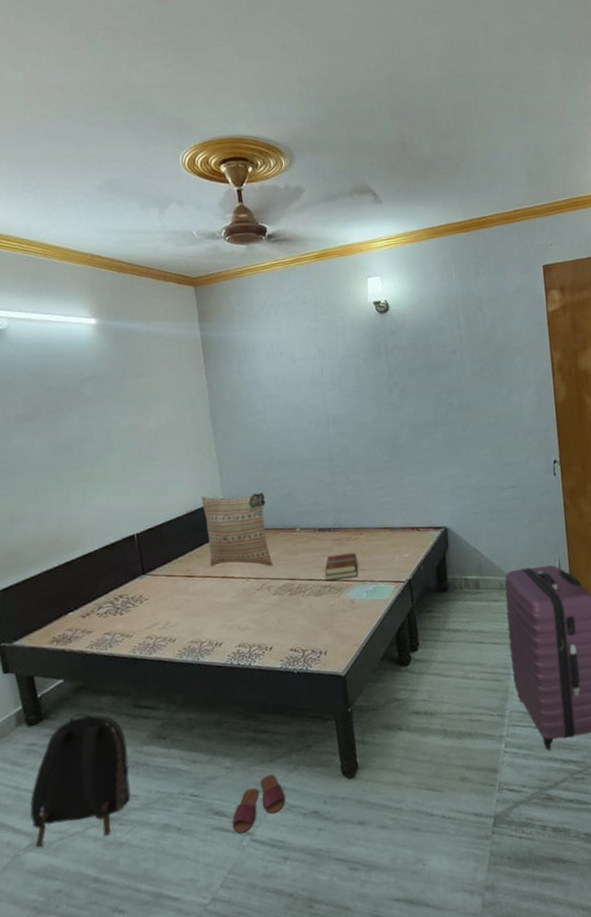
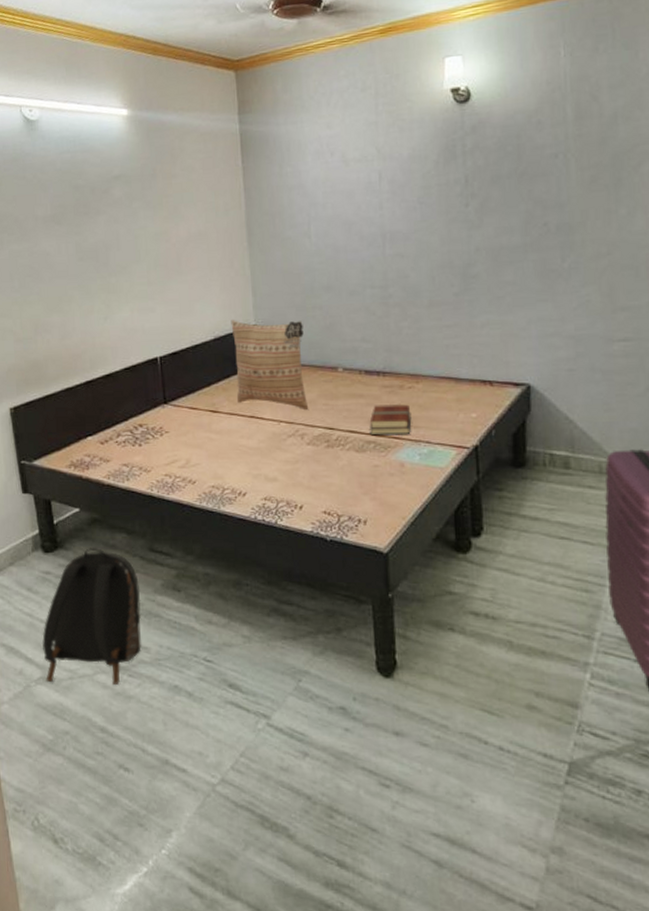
slippers: present [232,774,286,833] -> none [247,654,308,714]

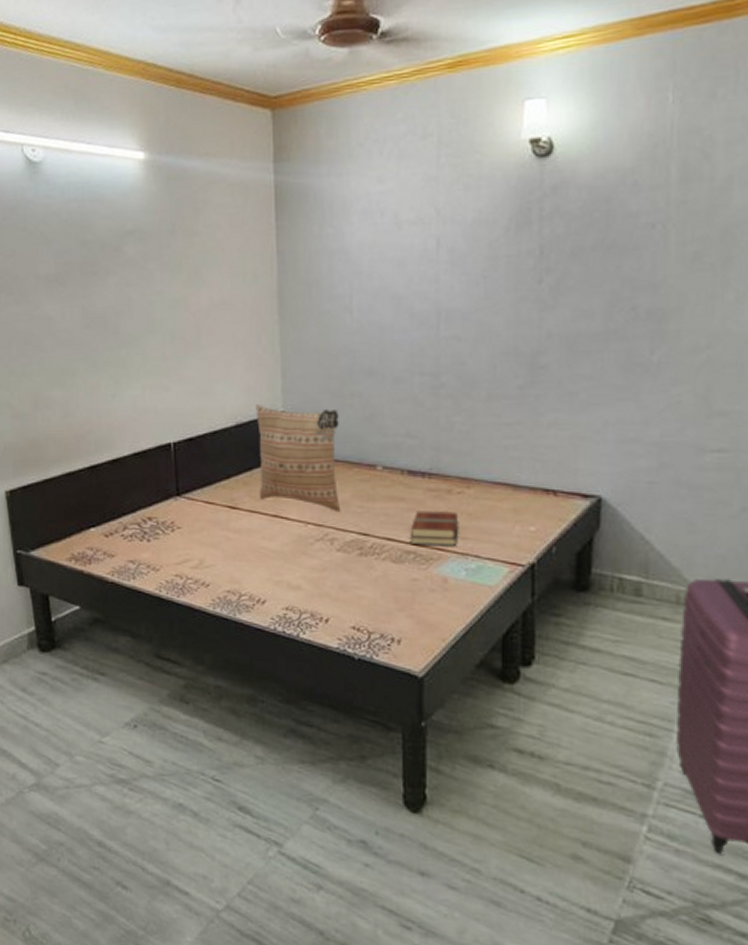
backpack: present [41,548,142,685] -> none [36,650,145,798]

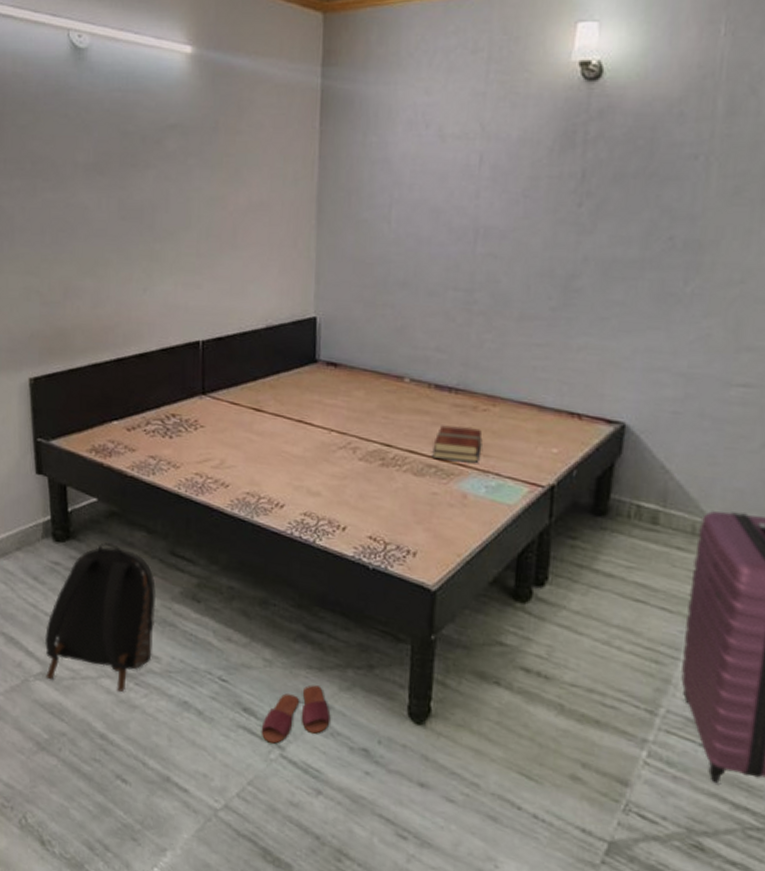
backpack: none [36,650,145,798] -> present [44,543,157,692]
cushion: present [255,405,341,511] -> none [284,308,370,421]
slippers: none [257,779,326,841] -> present [261,685,331,744]

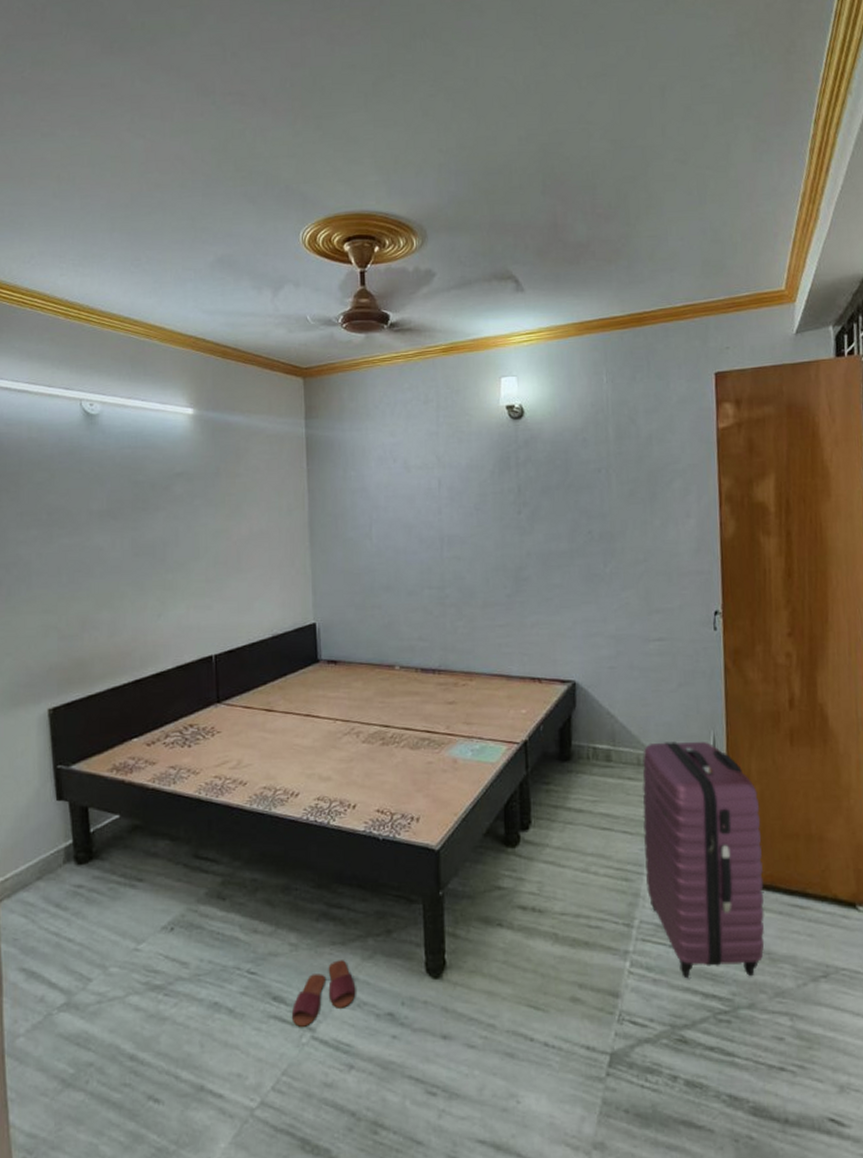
backpack: present [44,543,157,692] -> none [68,857,182,1009]
books: present [432,425,483,462] -> none [424,701,465,732]

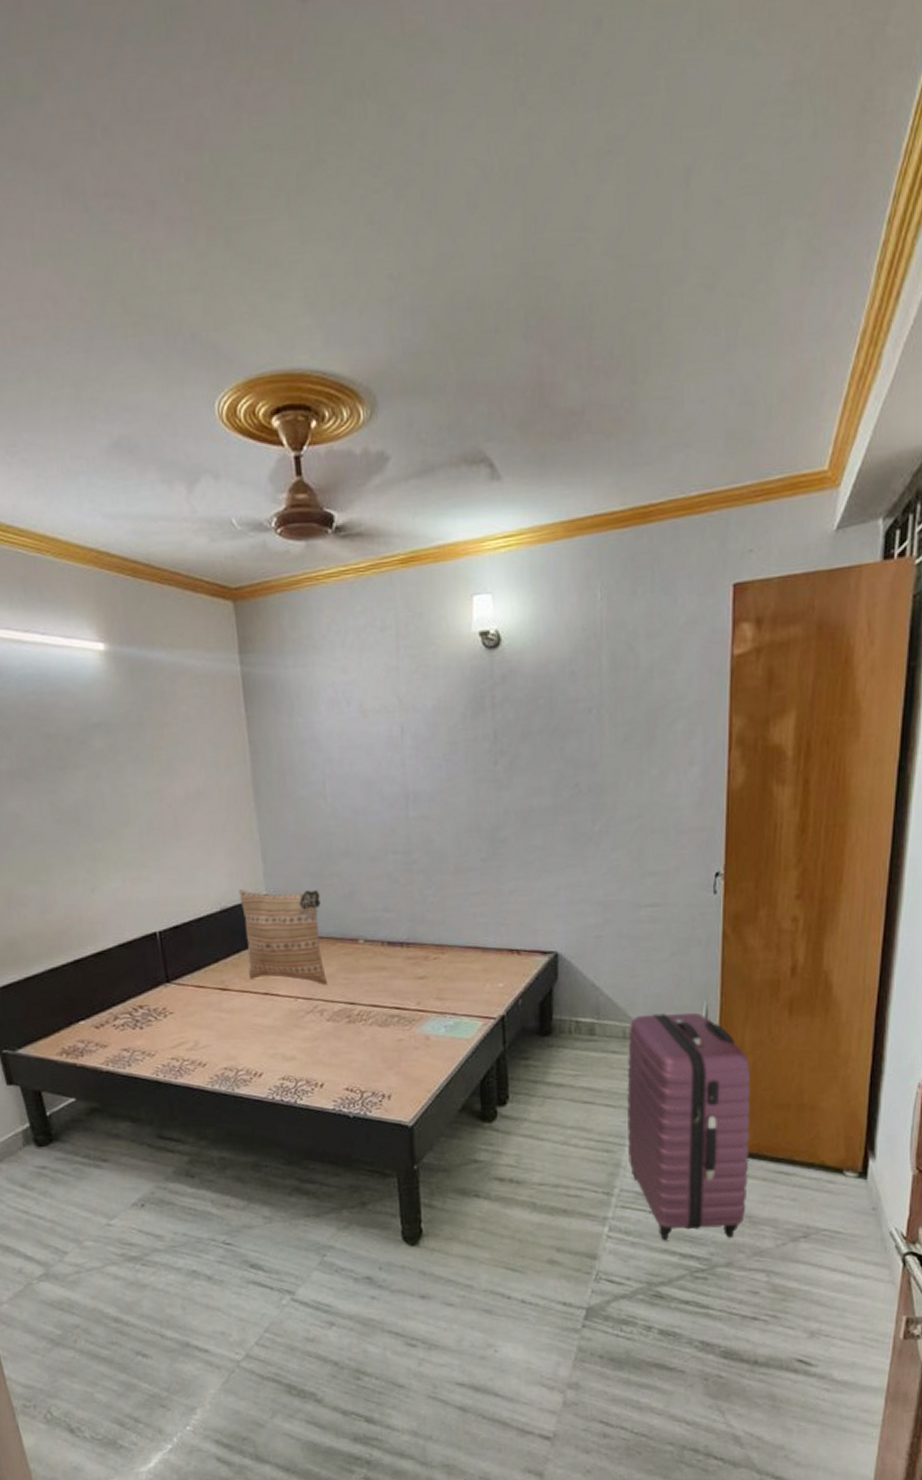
cushion: none [290,618,365,707] -> present [238,889,328,984]
slippers: present [291,960,356,1027] -> none [270,1230,333,1291]

